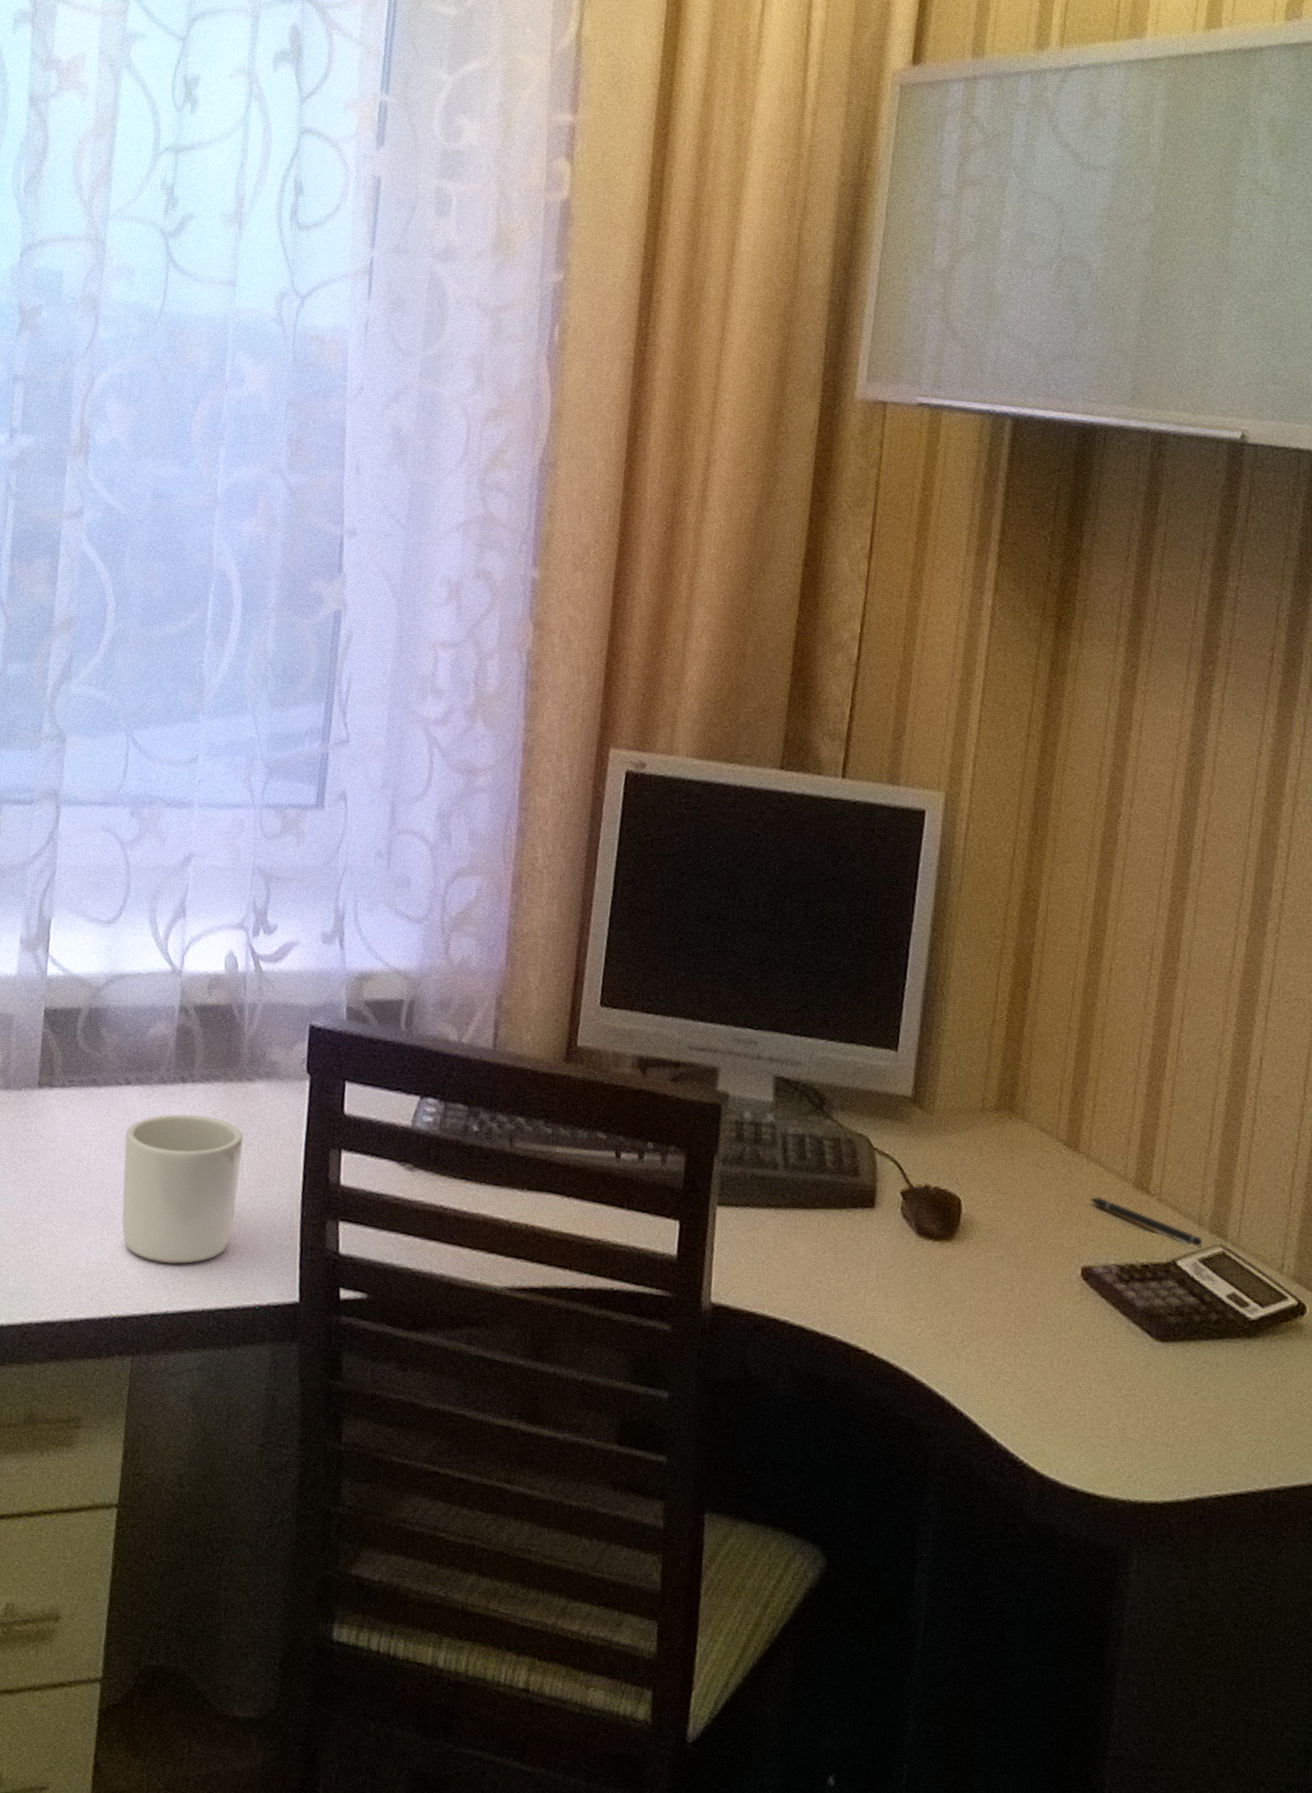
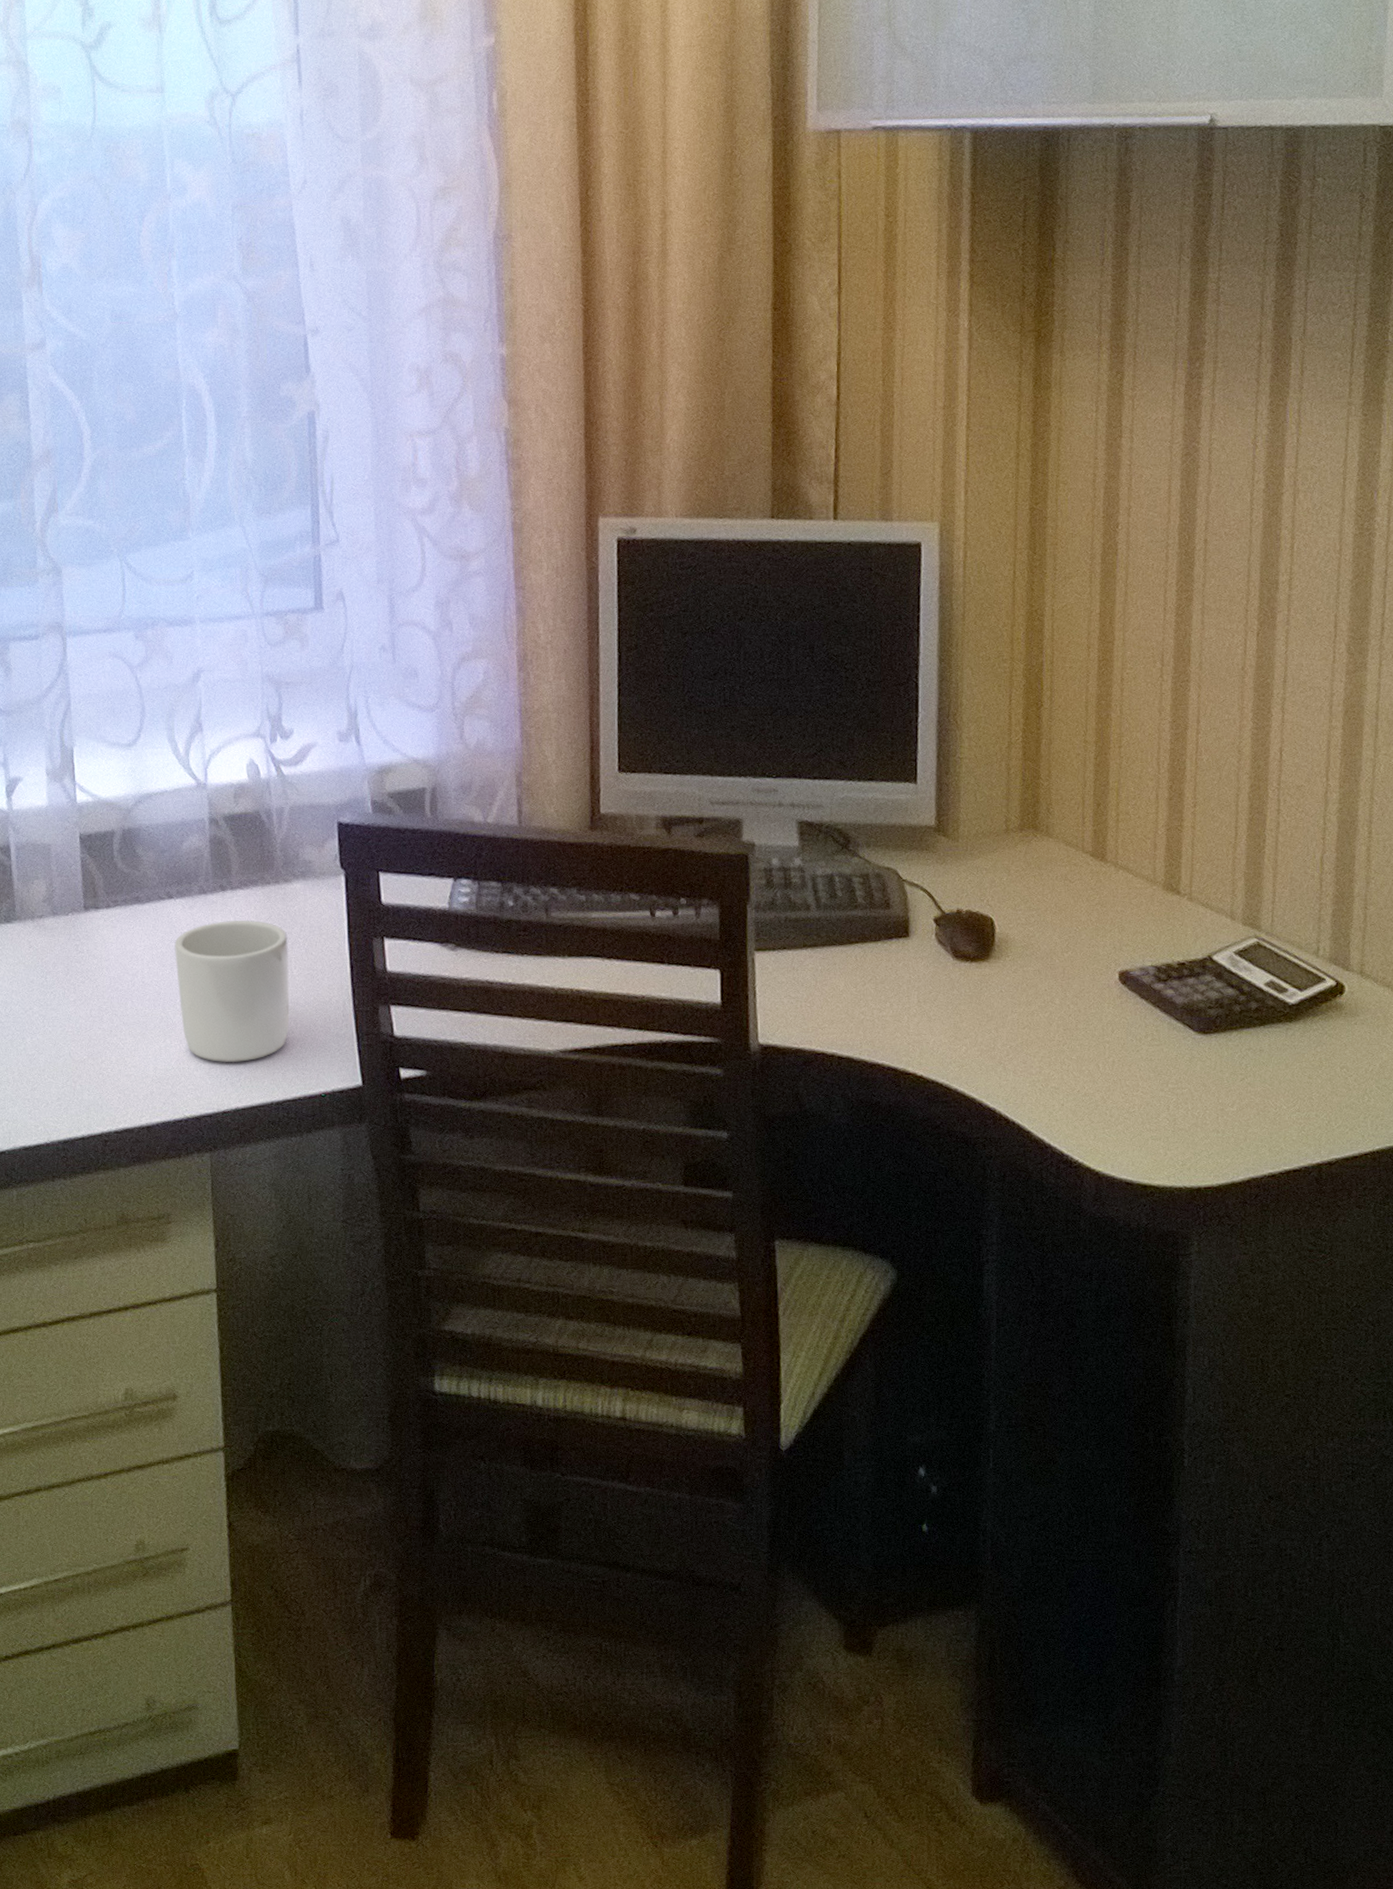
pen: present [1090,1196,1202,1247] -> none [1121,902,1236,940]

